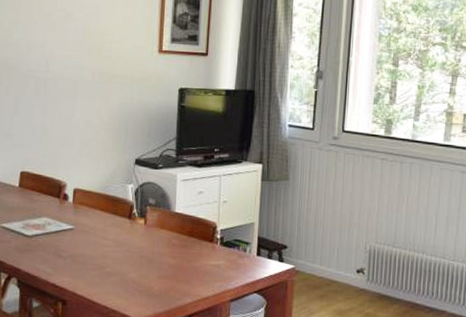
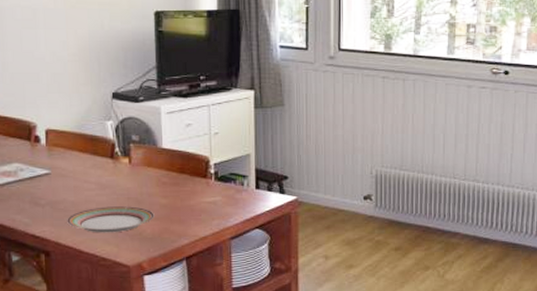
plate: none [84,262,163,288] -> present [67,206,154,233]

